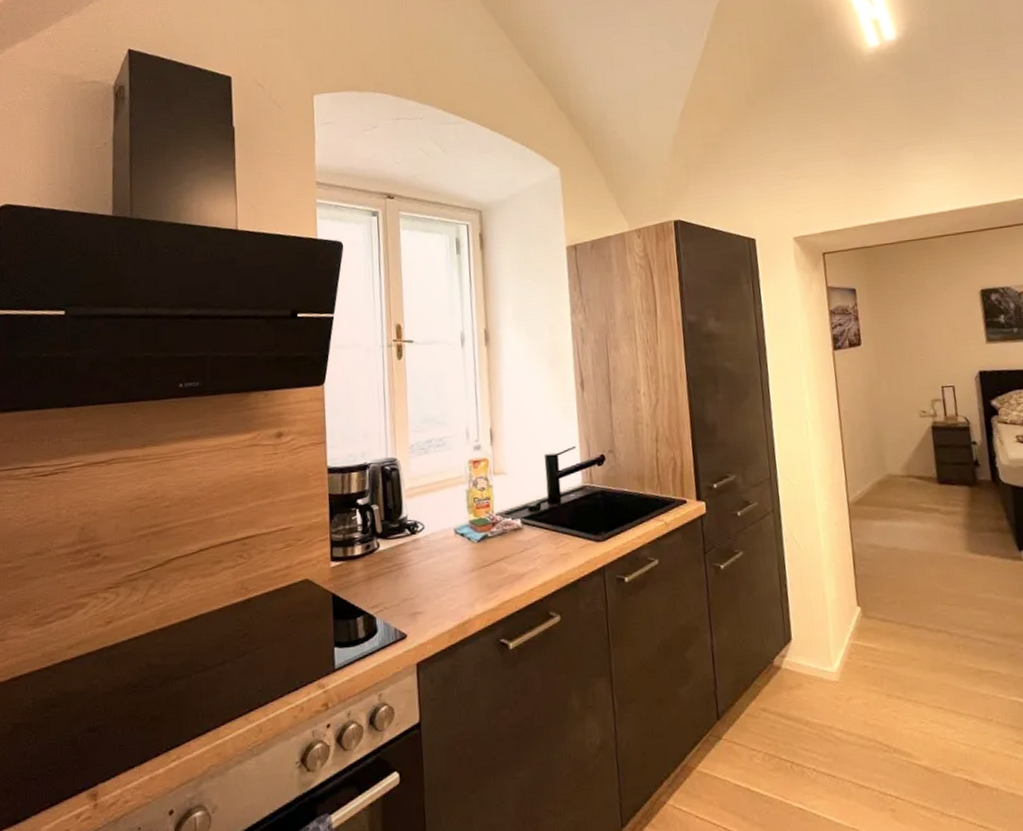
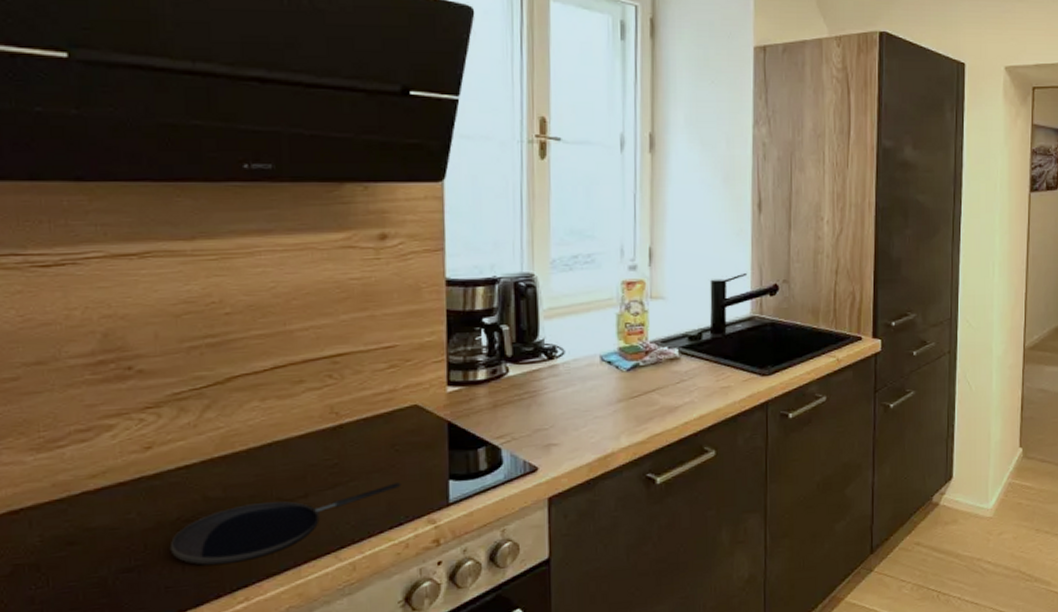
frying pan: none [122,650,297,727] -> present [169,482,401,566]

